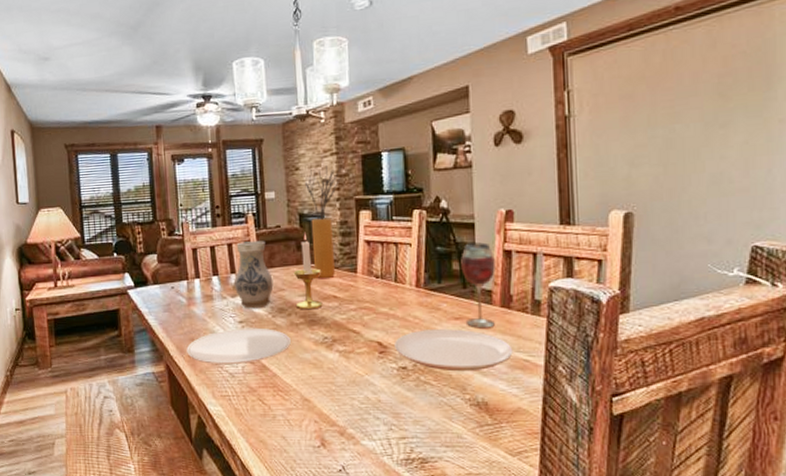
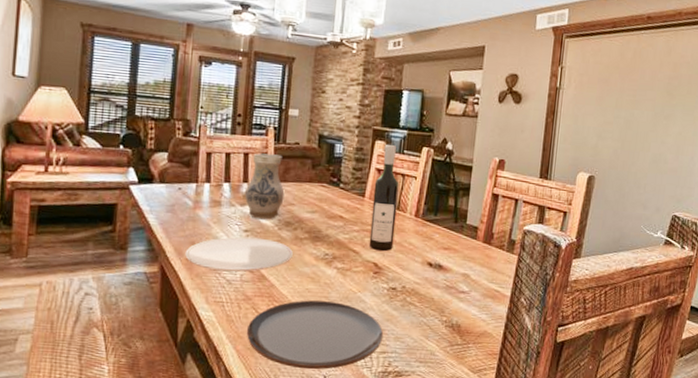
plate: none [256,387,400,460] -> present [246,300,384,370]
candlestick: present [293,233,323,310] -> none [302,153,332,227]
vase: present [304,166,342,279] -> none [325,94,365,200]
bottle: none [365,212,397,329] -> present [369,144,399,252]
plate: present [395,329,513,372] -> none [388,255,488,297]
wineglass: present [461,242,495,328] -> none [452,183,485,260]

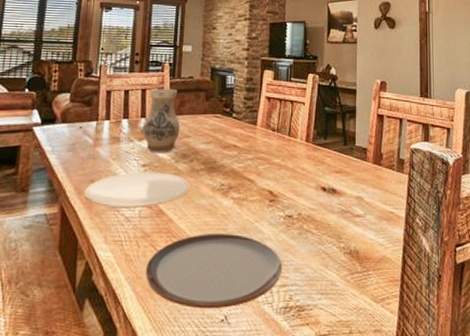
bottle: present [369,144,399,252] -> none [263,73,289,179]

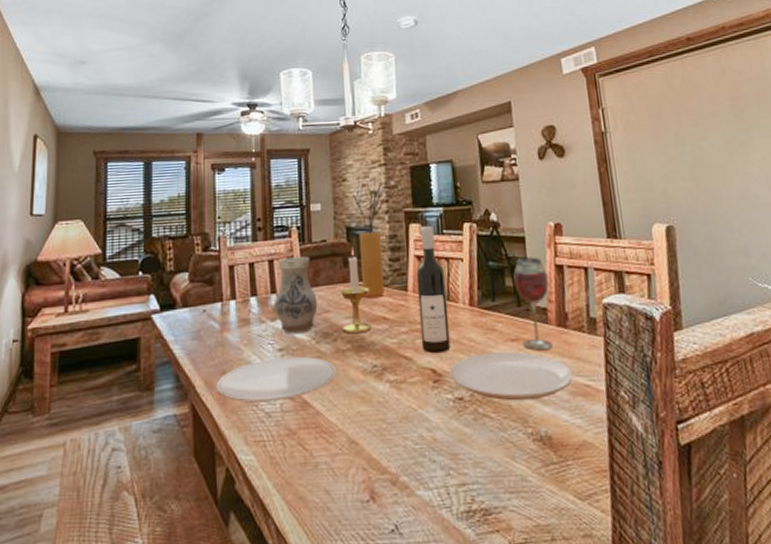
plate: present [145,234,283,309] -> none [294,425,459,518]
candlestick: none [198,85,225,157] -> present [339,248,372,334]
vase: none [219,28,252,129] -> present [352,177,390,299]
bottle: none [263,73,289,179] -> present [416,225,451,354]
plate: none [284,181,381,221] -> present [449,352,574,401]
wineglass: none [344,106,371,182] -> present [513,257,552,351]

